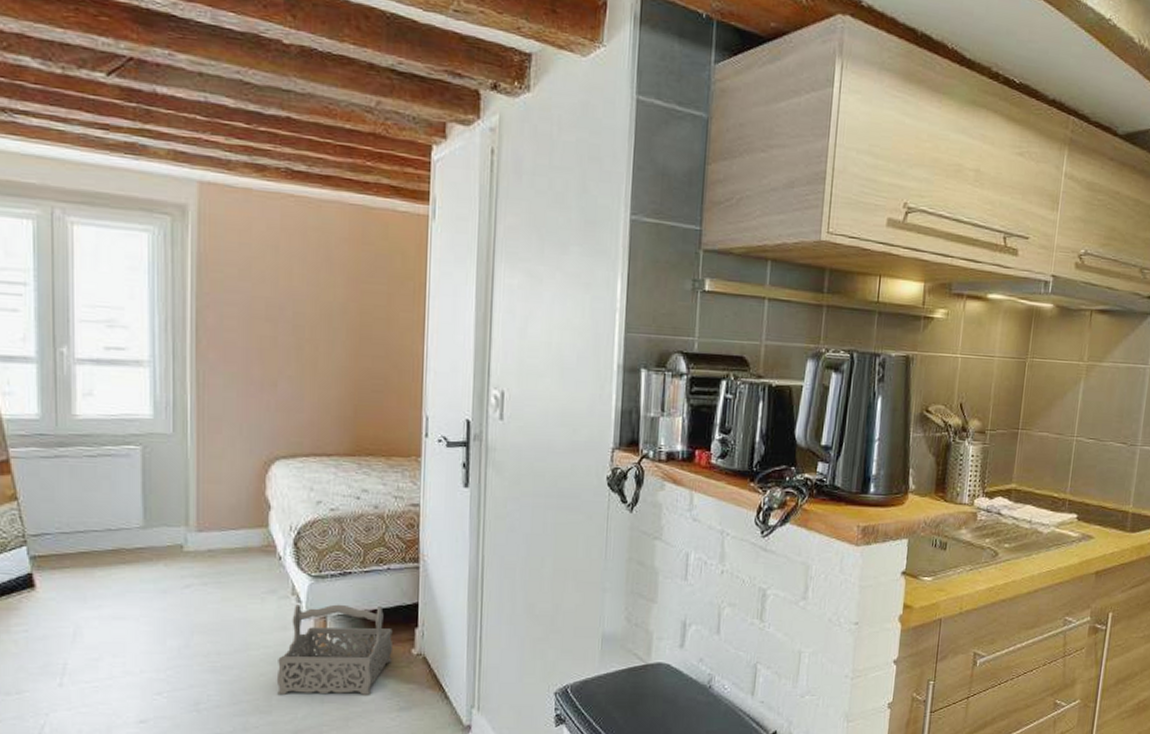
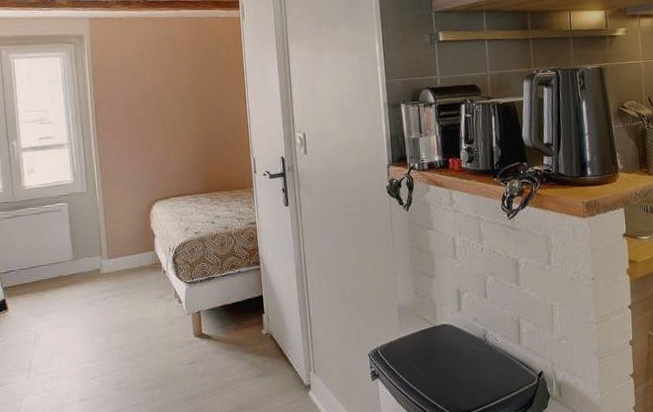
decorative basket: present [276,604,394,695] -> none [170,299,249,372]

